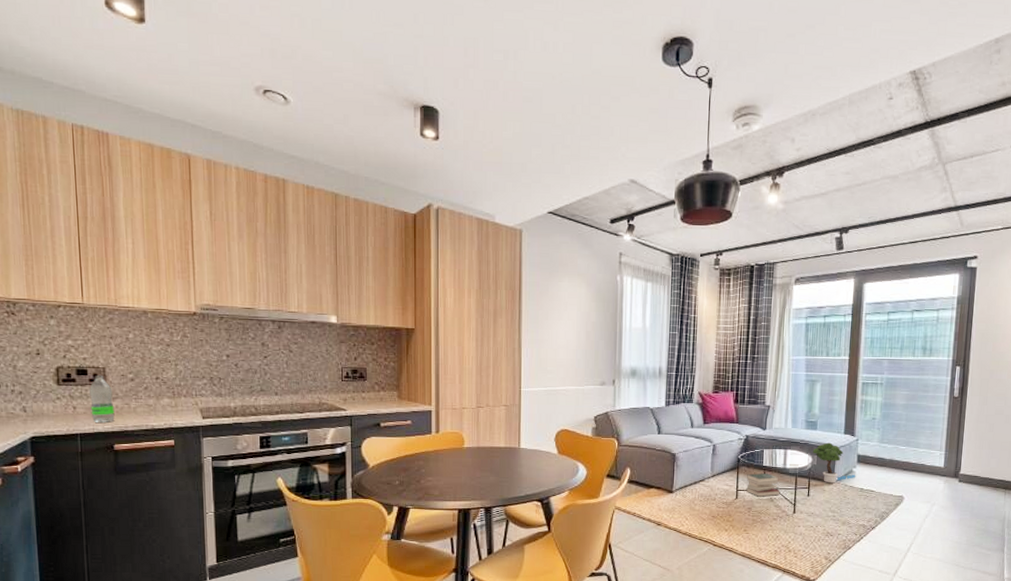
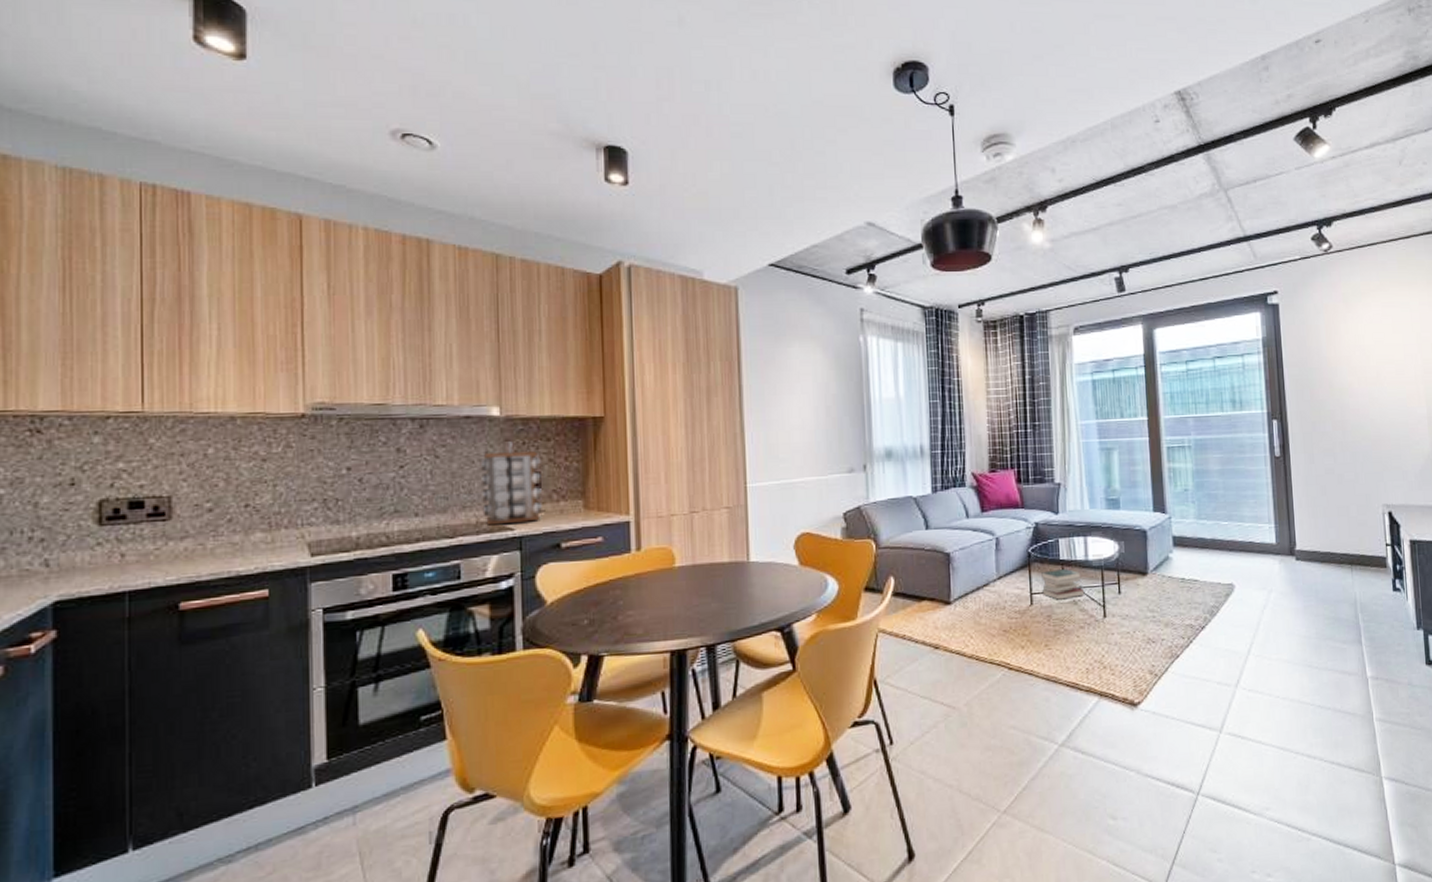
bottle: present [88,375,115,424] -> none [145,508,182,575]
spice rack: none [323,342,367,406] -> present [481,440,542,526]
potted tree: present [813,442,856,484] -> none [1118,523,1174,575]

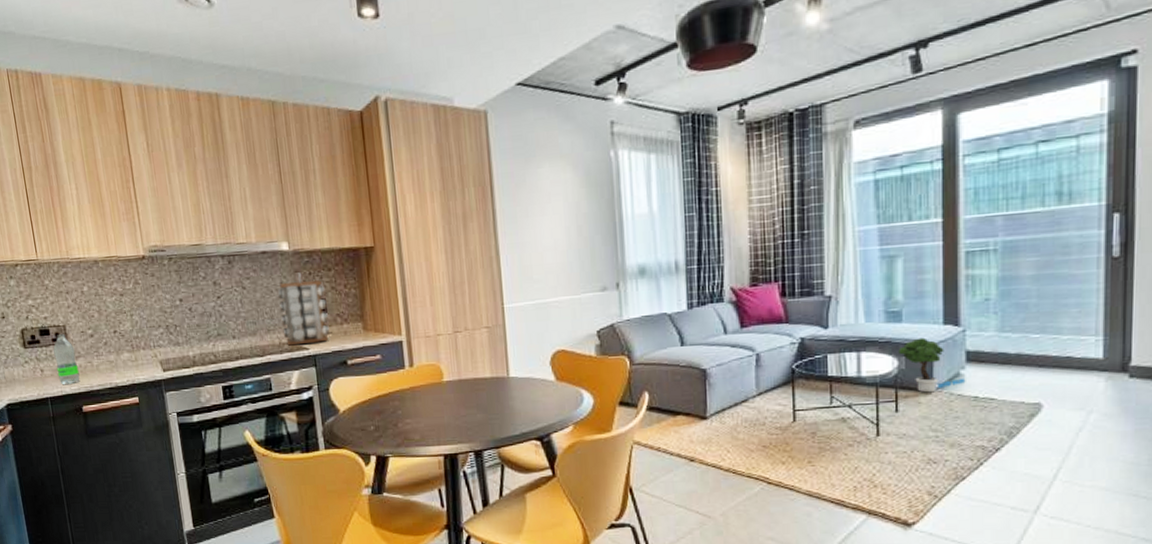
bottle: none [145,508,182,575] -> present [52,334,80,385]
books: present [1041,568,1085,600] -> none [806,384,856,417]
potted tree: none [1118,523,1174,575] -> present [898,337,966,393]

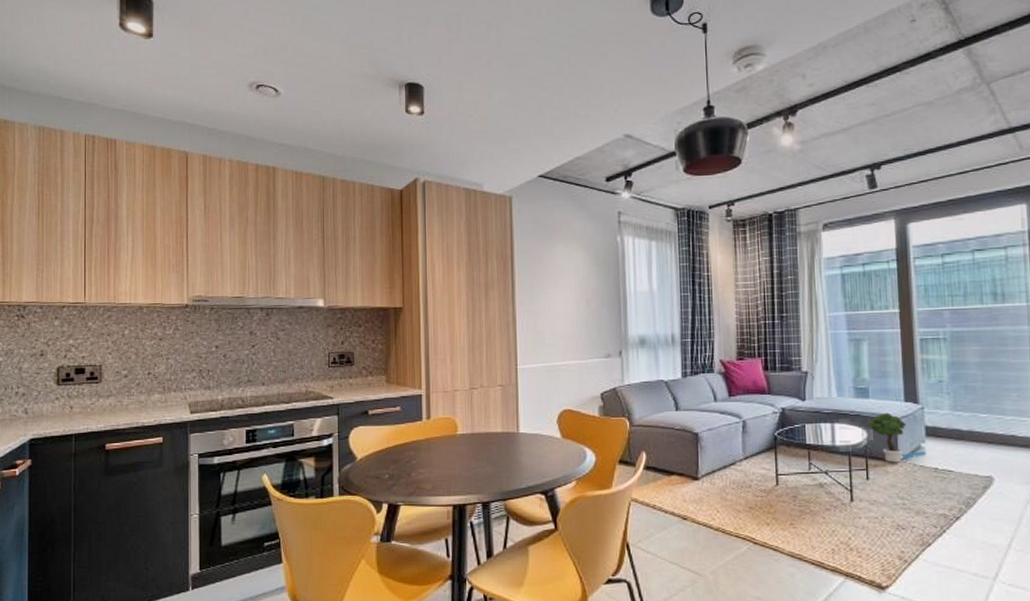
bottle: present [52,334,80,385] -> none [85,373,108,423]
spice rack: present [278,271,330,346] -> none [310,326,354,394]

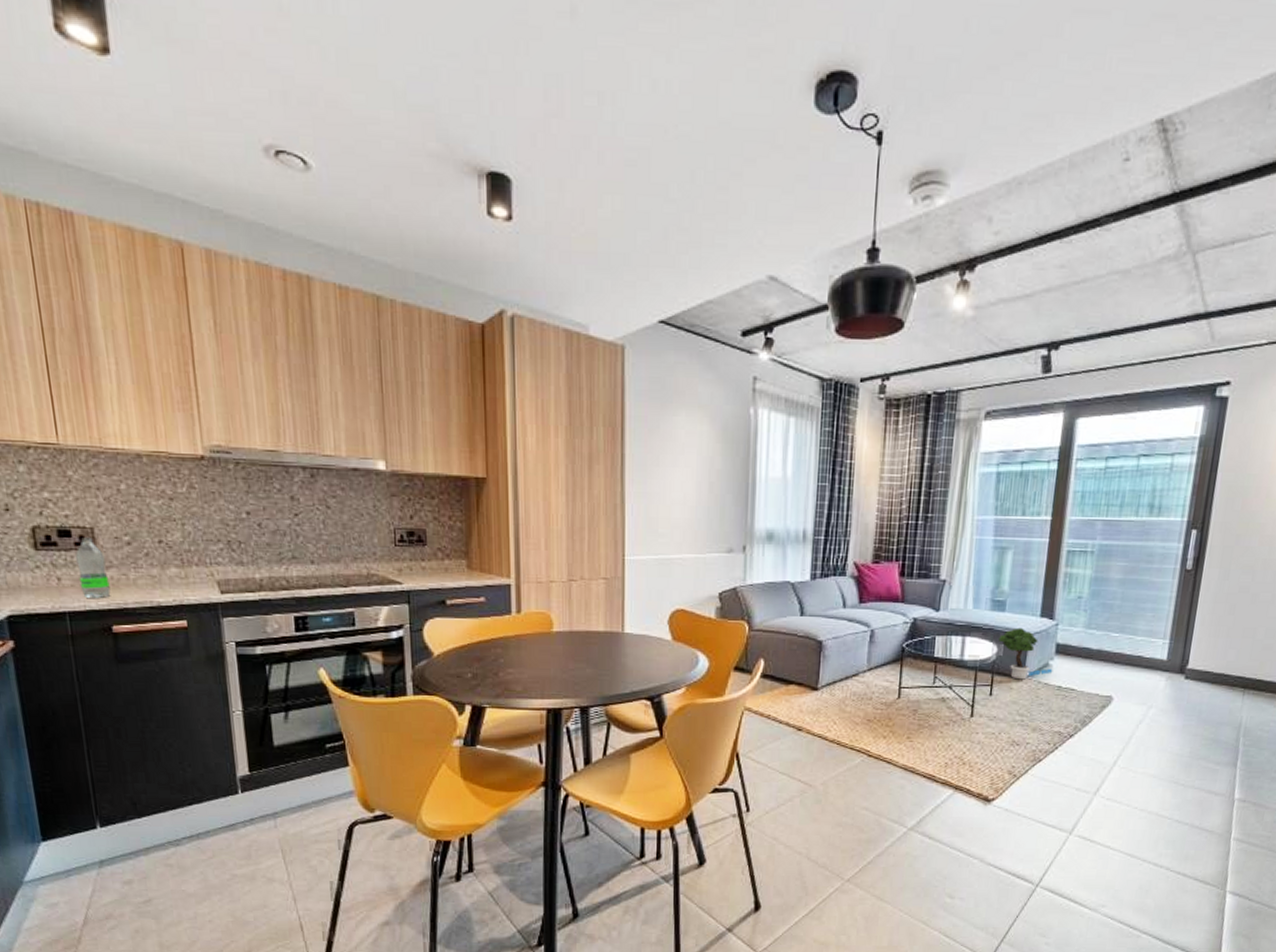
bottle: none [85,373,108,423] -> present [74,538,111,599]

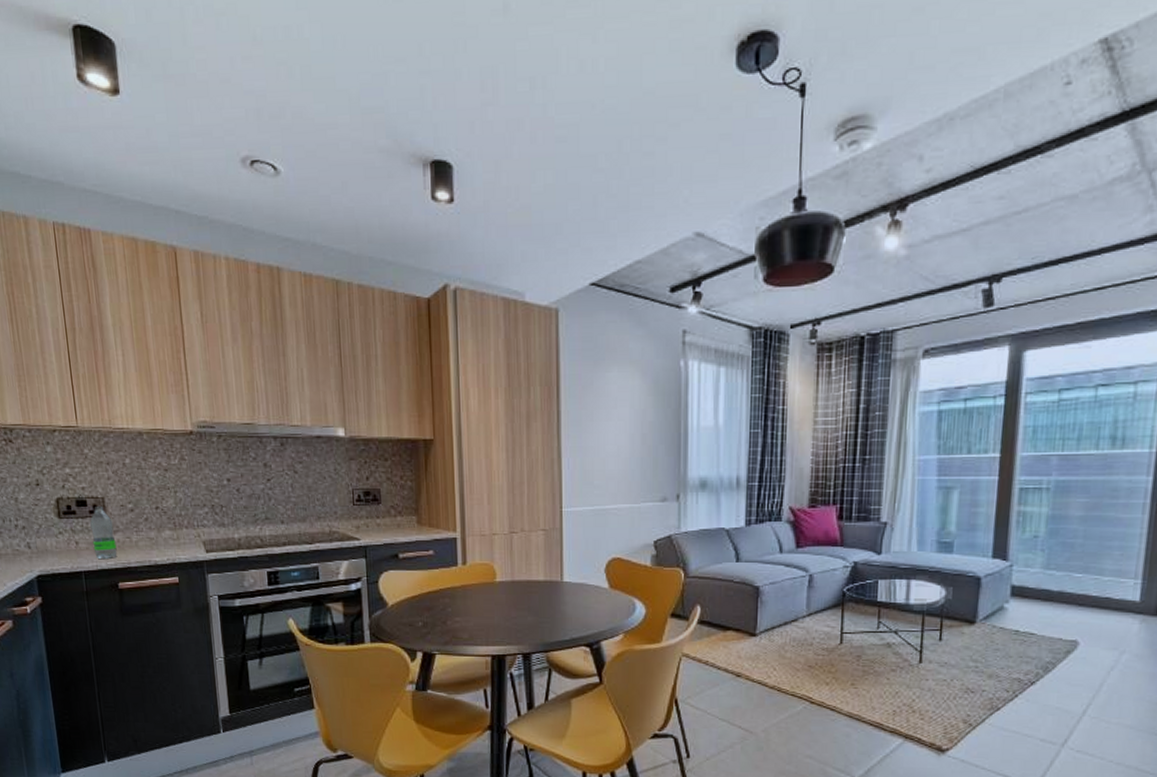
potted tree: present [998,627,1053,680] -> none [947,569,1009,624]

